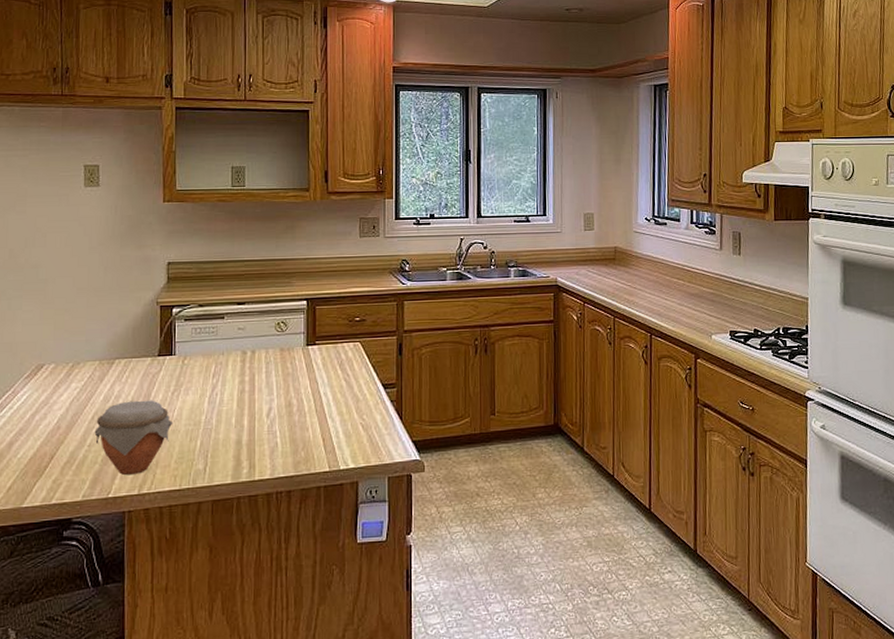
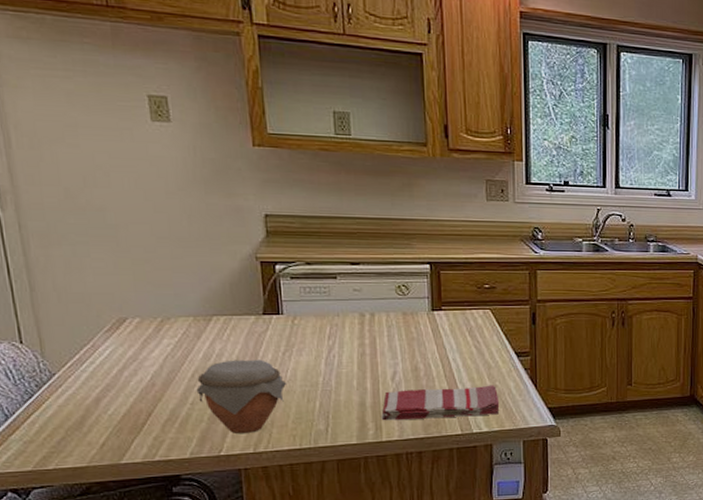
dish towel: none [255,418,366,459] -> present [381,385,500,421]

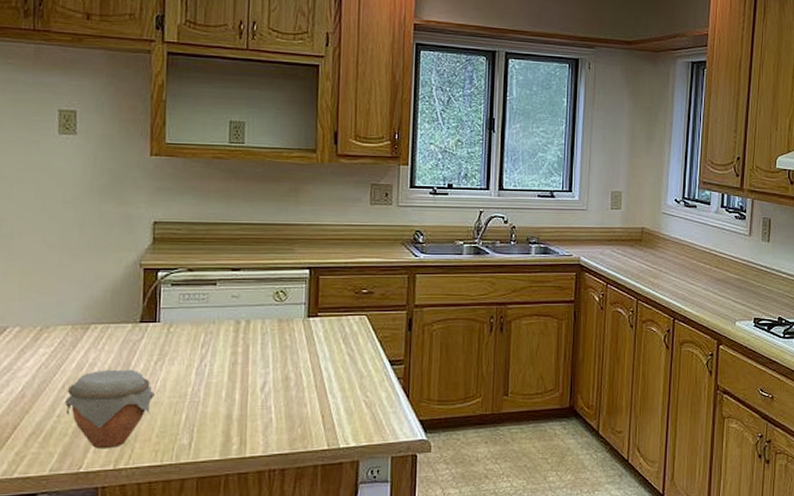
dish towel: present [381,385,500,421] -> none [247,395,370,435]

